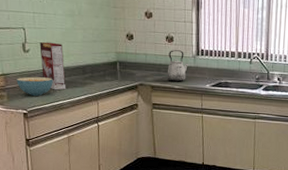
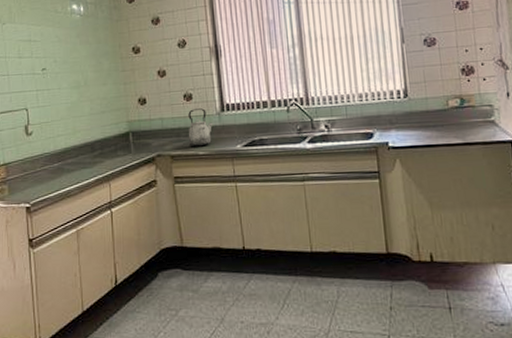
cereal bowl: present [17,76,53,96] -> none [19,161,58,185]
cereal box: present [40,42,66,90] -> none [43,120,74,175]

